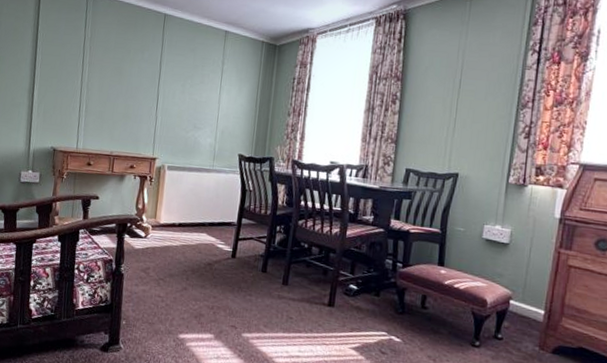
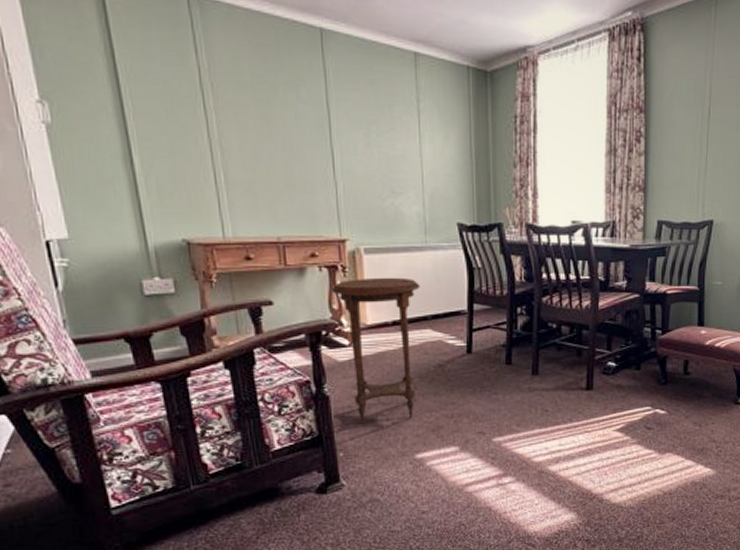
side table: none [139,187,204,303] -> present [331,277,421,424]

